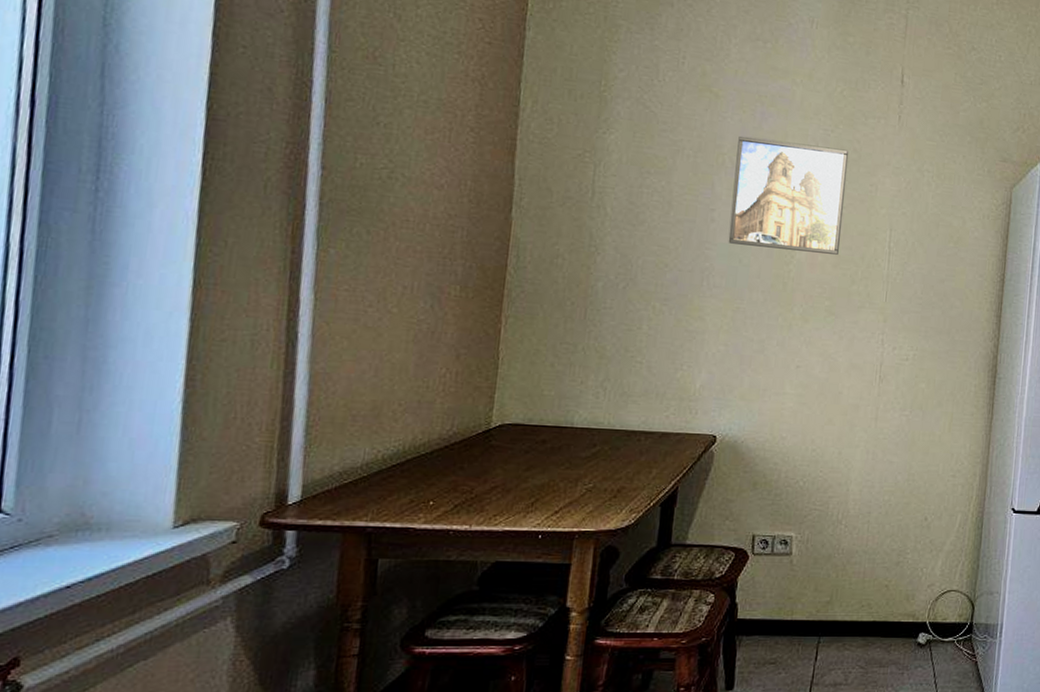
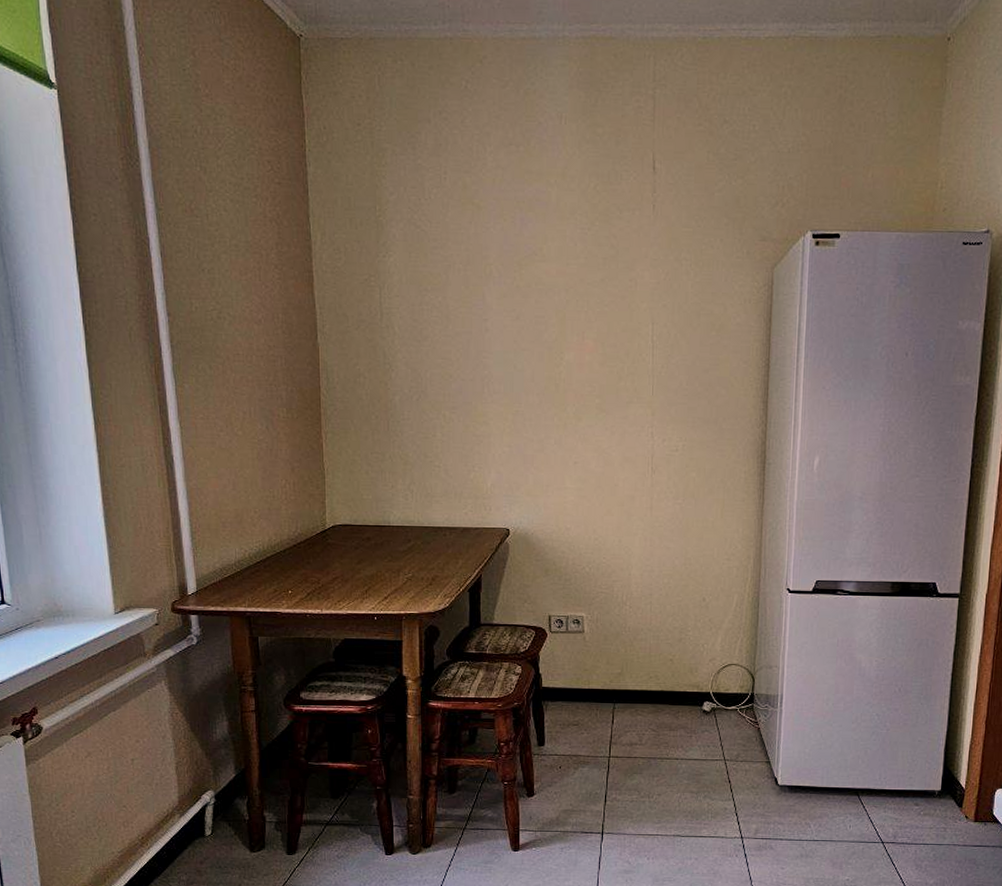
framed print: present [728,135,848,255] -> none [502,244,606,353]

